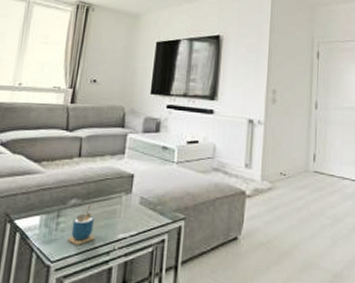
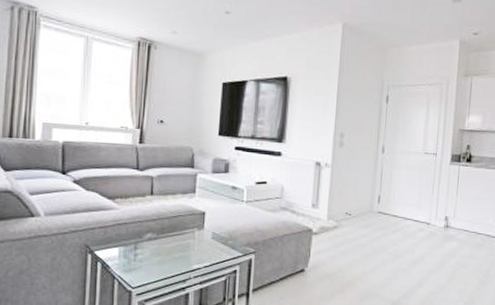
cup: present [68,203,95,245] -> none [146,237,171,274]

